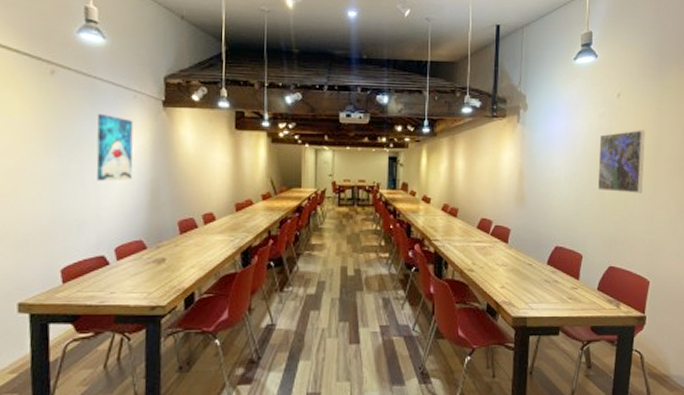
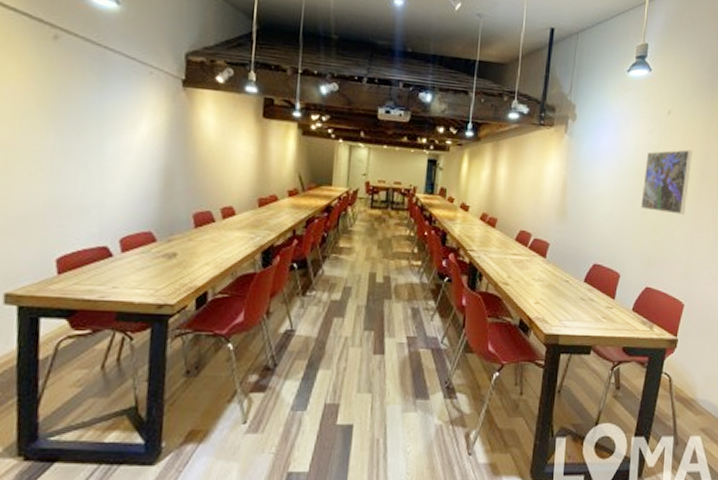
wall art: present [96,114,134,182] -> none [103,89,148,165]

